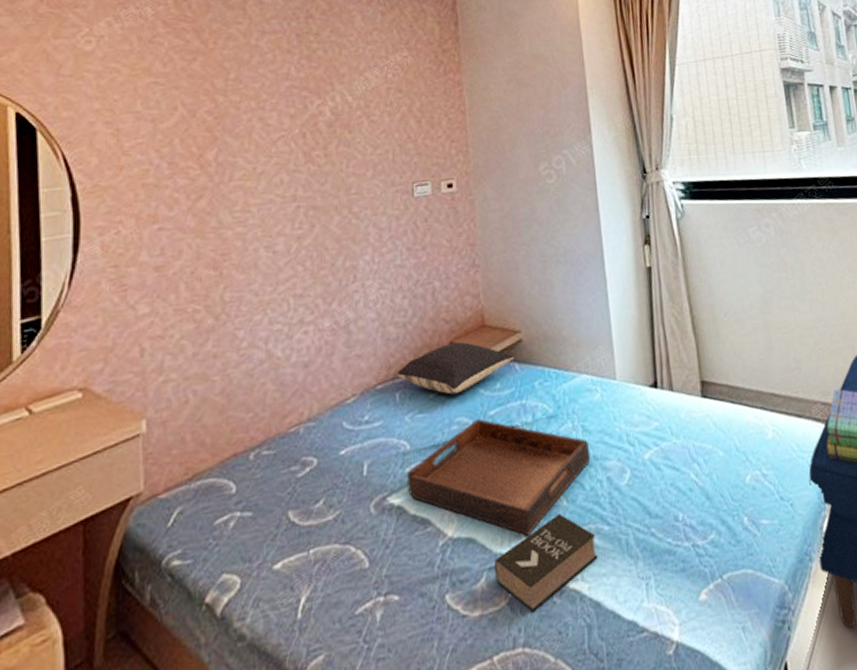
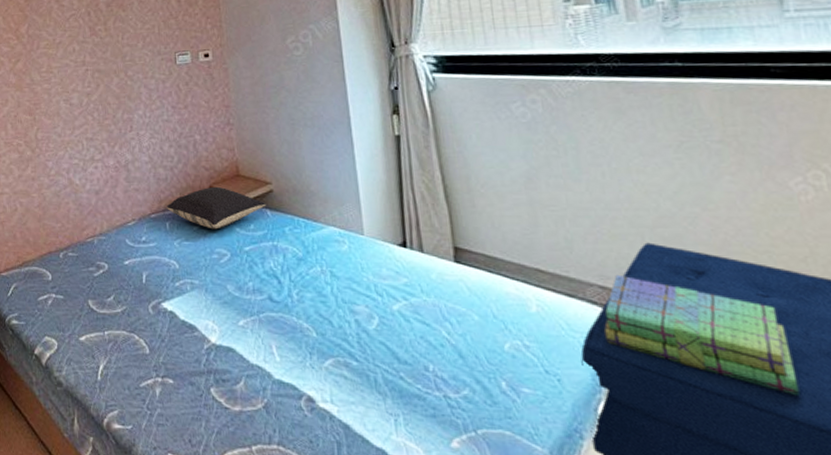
serving tray: present [407,419,591,536] -> none [177,252,339,356]
book: present [495,514,598,613] -> none [251,343,347,419]

